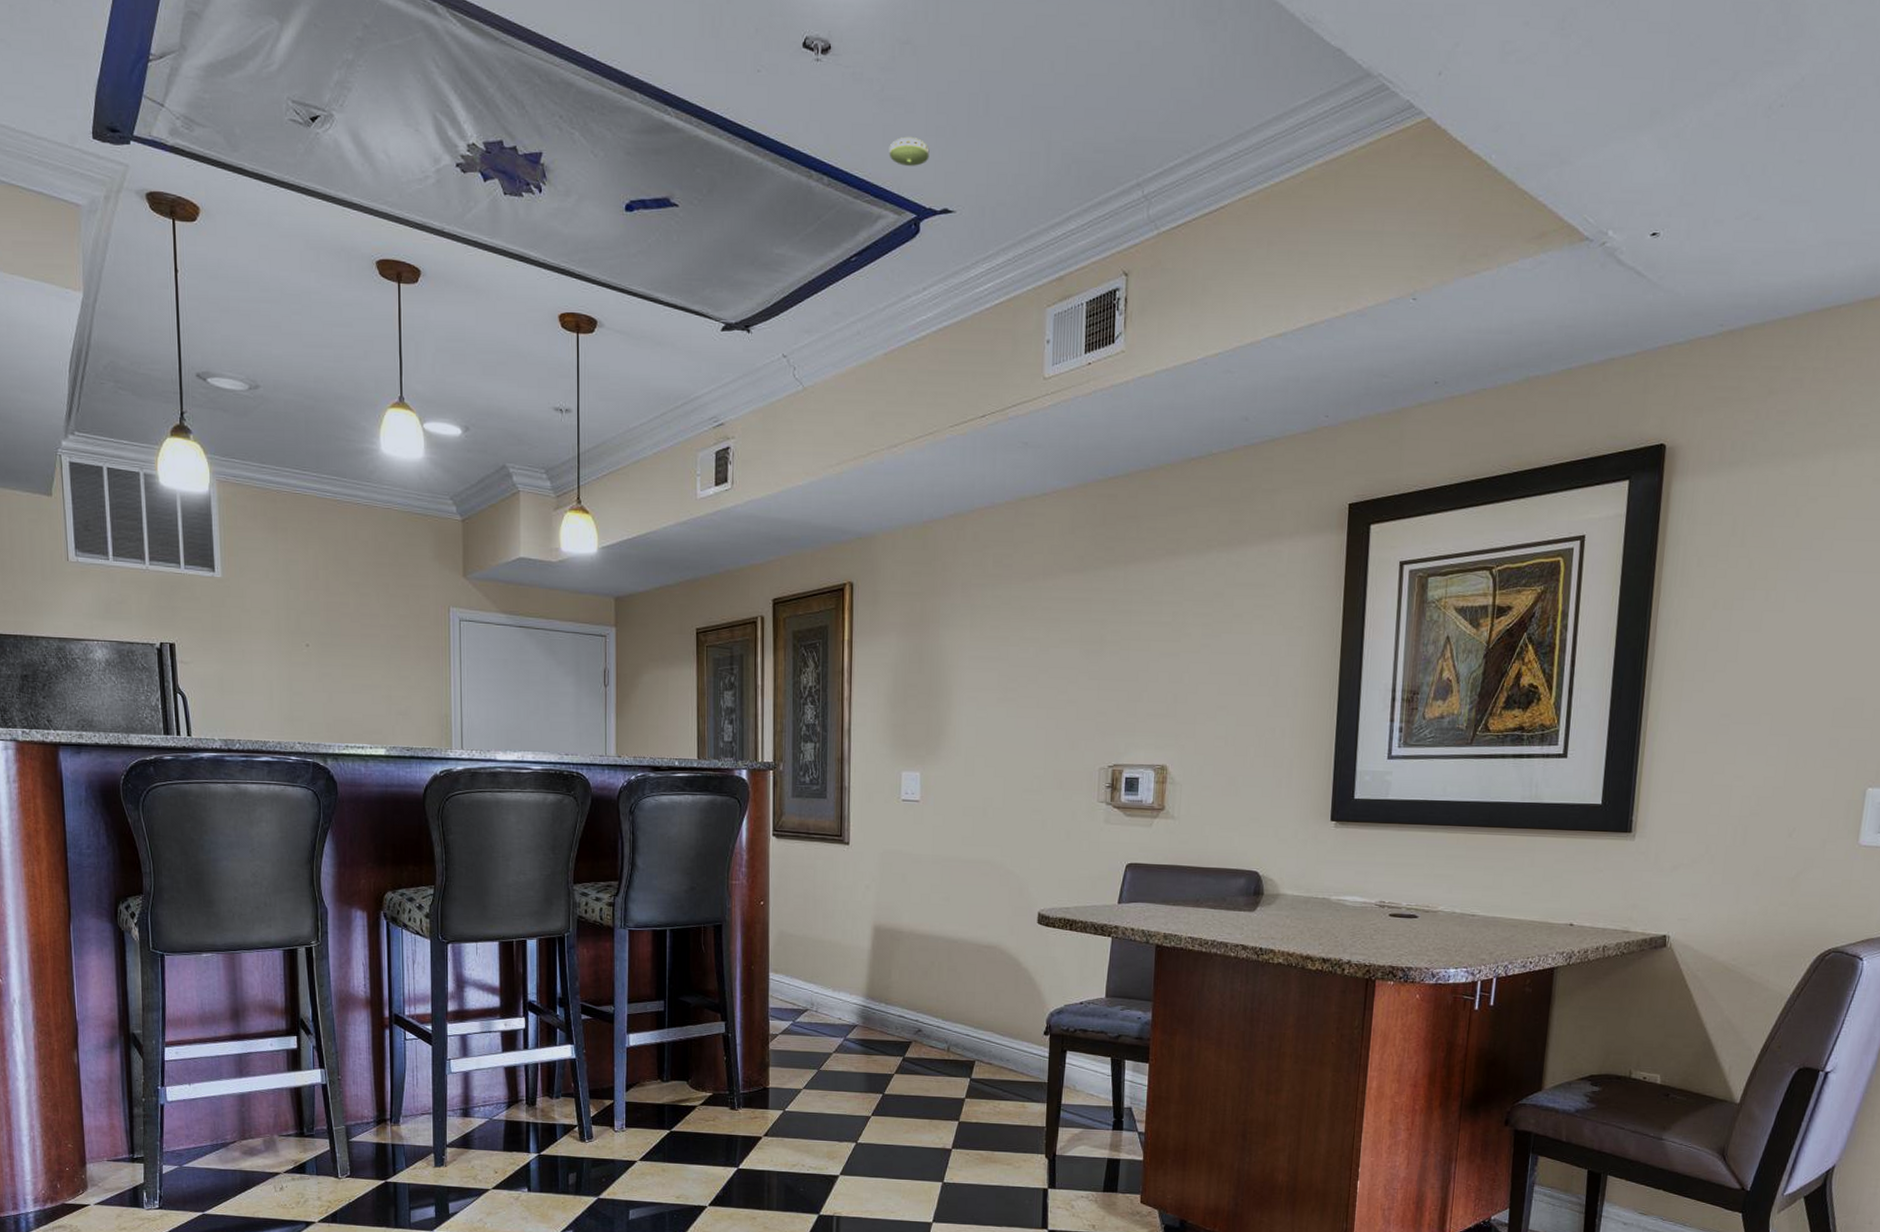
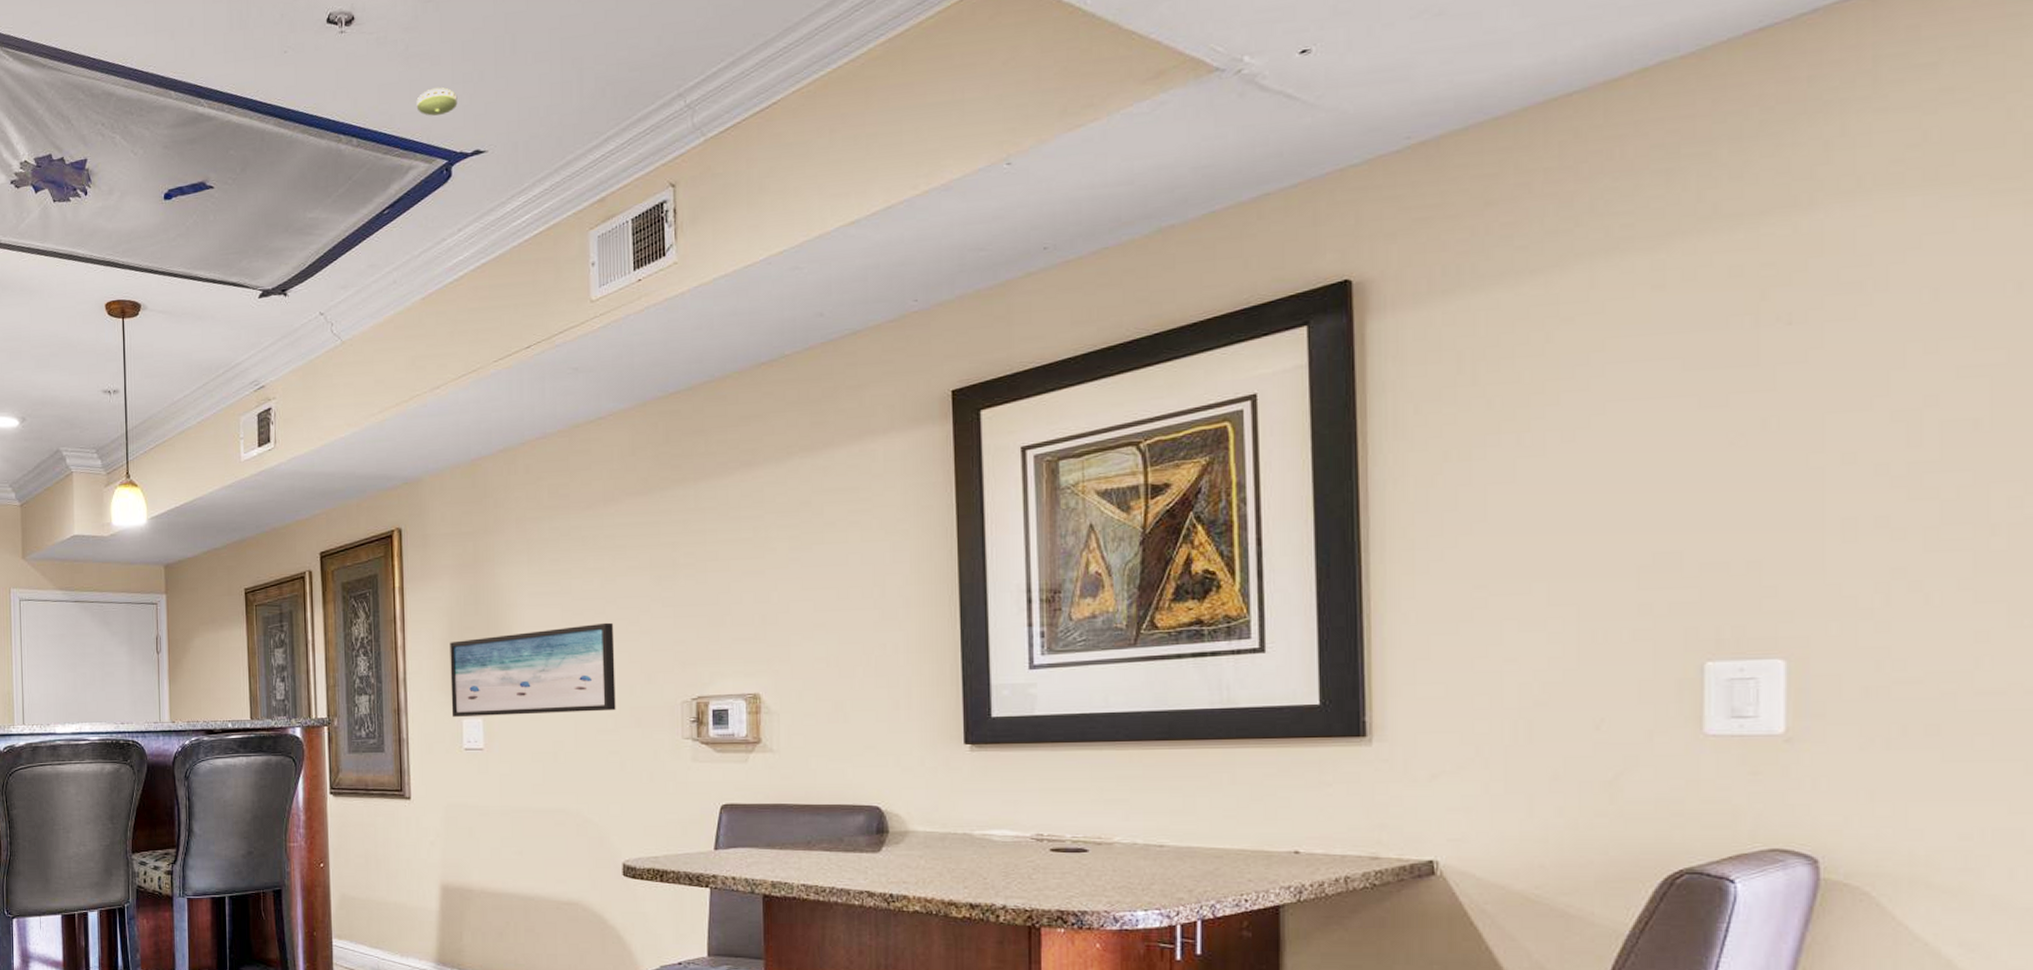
wall art: none [892,690,1045,773] -> present [450,622,616,717]

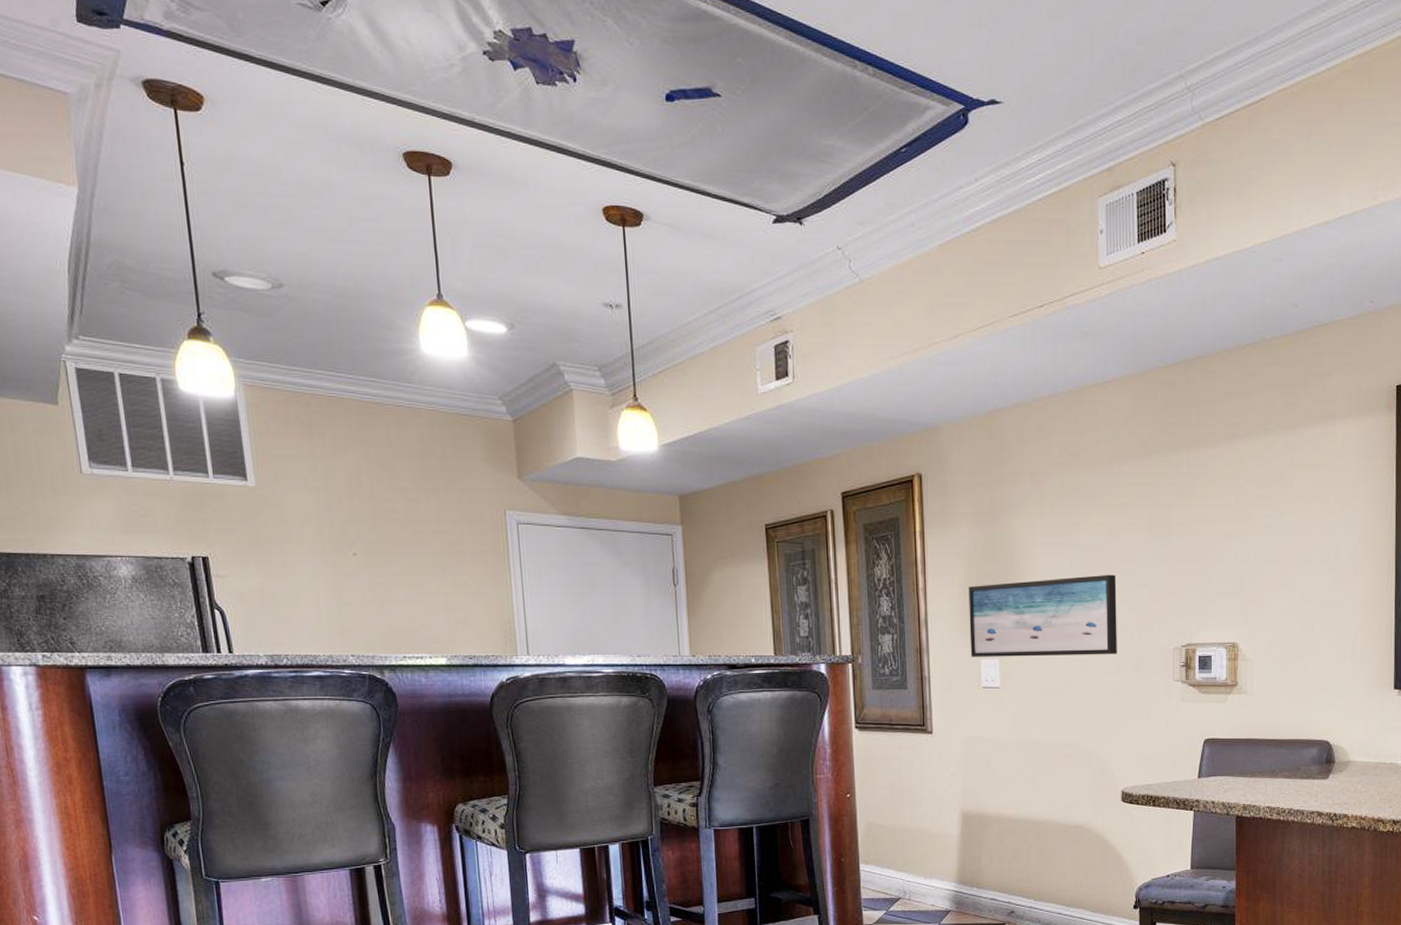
smoke detector: present [416,87,458,116] -> none [933,26,974,57]

